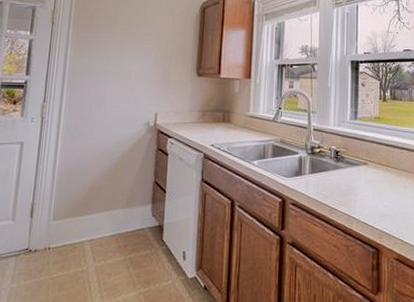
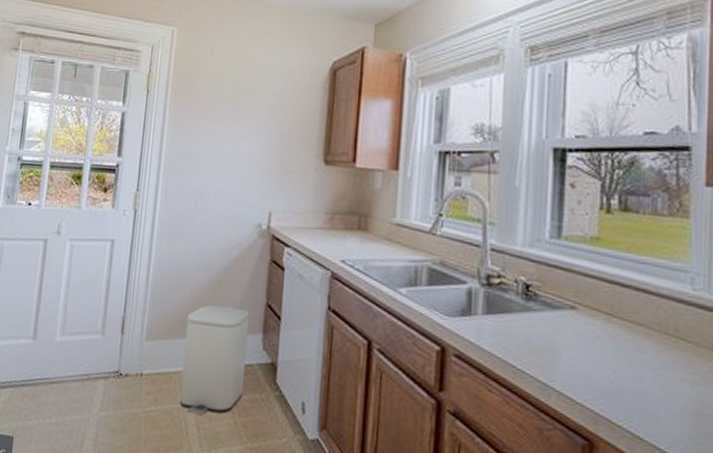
pedal bin: none [83,187,141,273] -> present [179,304,250,415]

